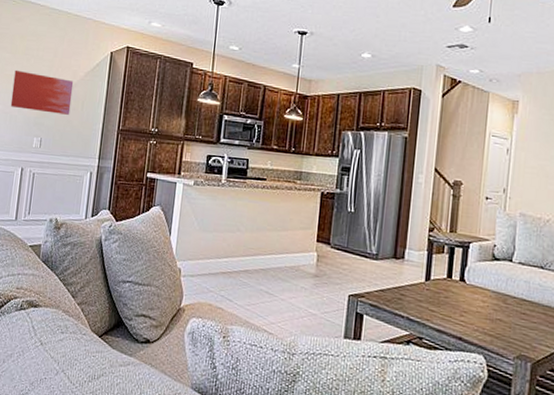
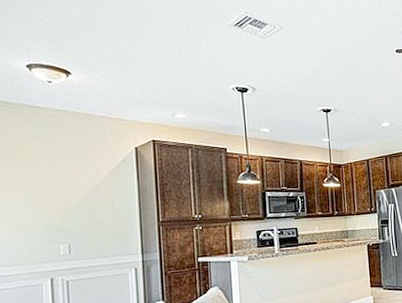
wall art: present [10,70,74,115] -> none [21,178,99,218]

